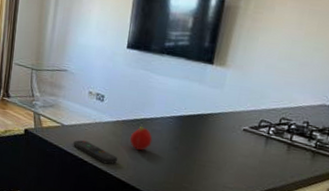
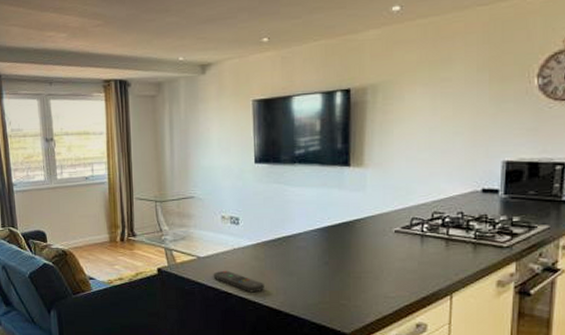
fruit: present [129,126,153,150] -> none [274,246,299,271]

